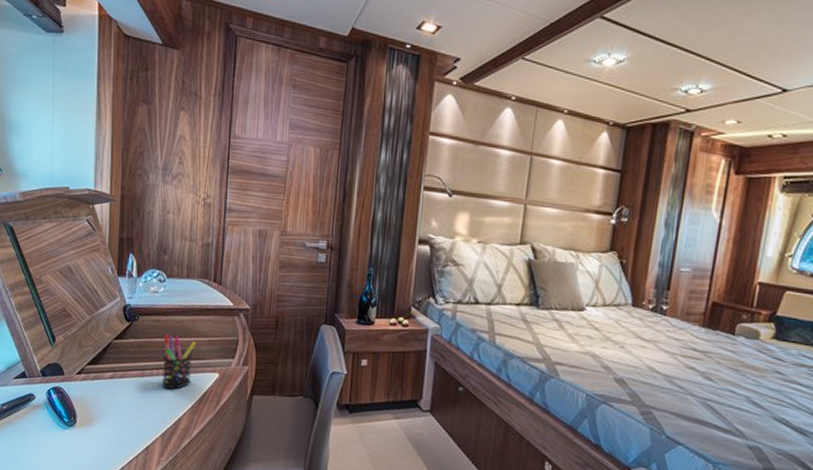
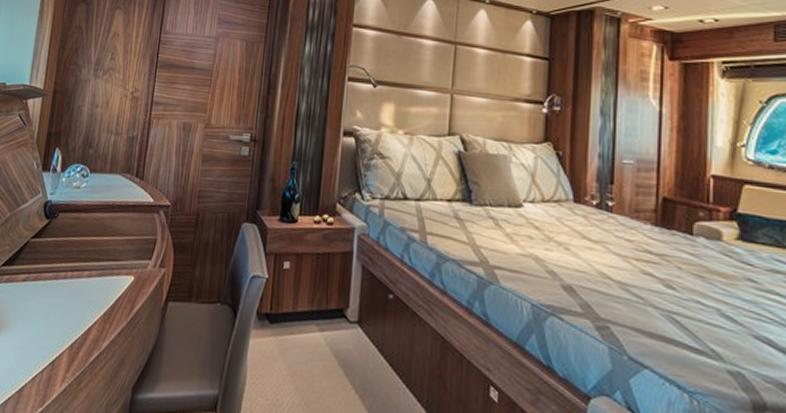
pen holder: present [161,333,196,390] -> none [74,232,113,294]

